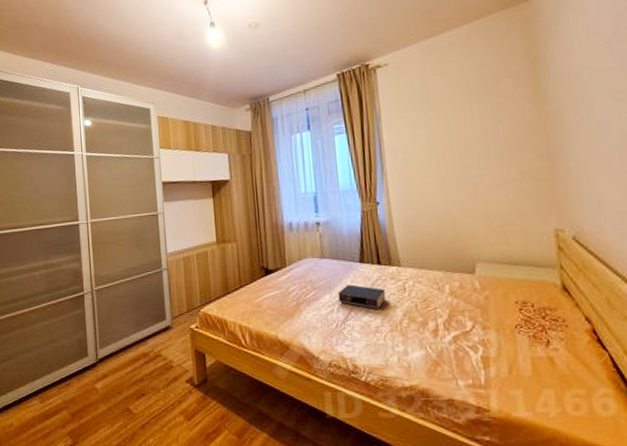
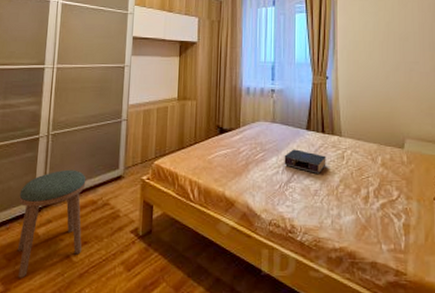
stool: none [73,323,141,431] -> present [17,169,86,278]

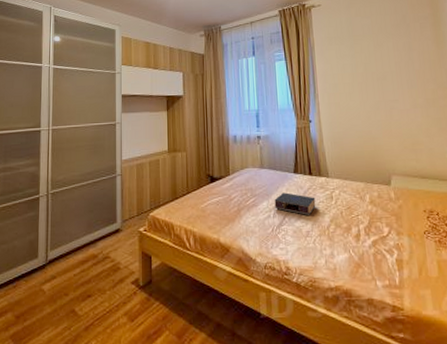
stool: present [17,169,86,278] -> none [24,226,87,334]

